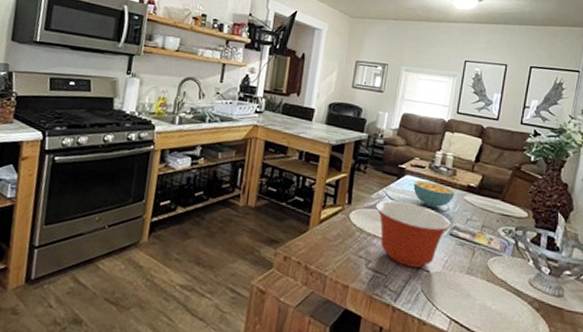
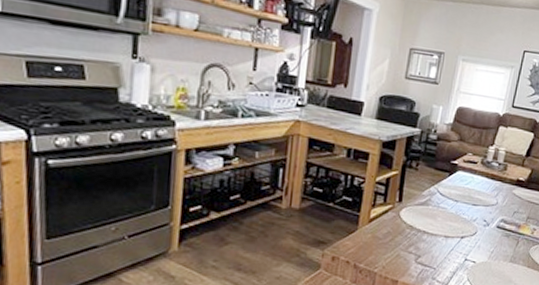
mixing bowl: present [376,200,451,268] -> none [427,196,499,260]
cereal bowl: present [413,180,455,208] -> none [465,176,505,202]

